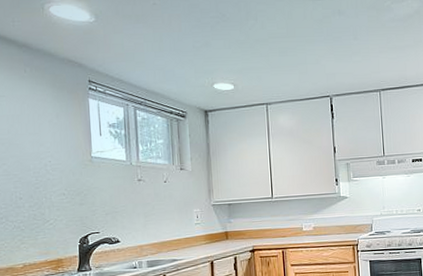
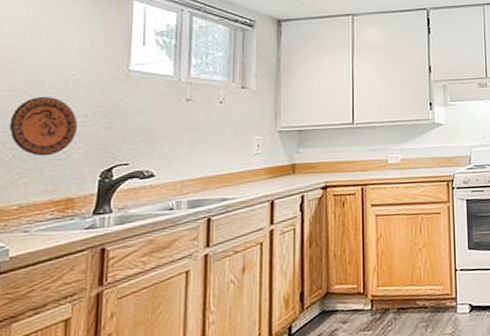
decorative plate: none [8,179,58,227] -> present [9,96,77,157]

